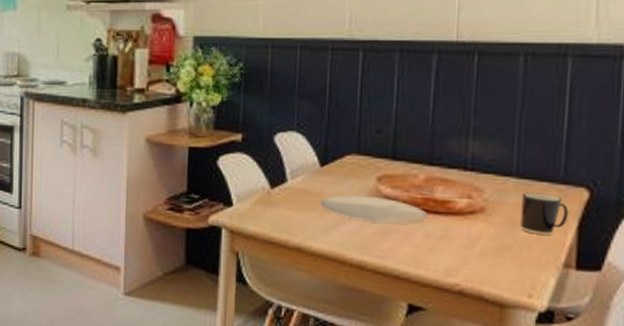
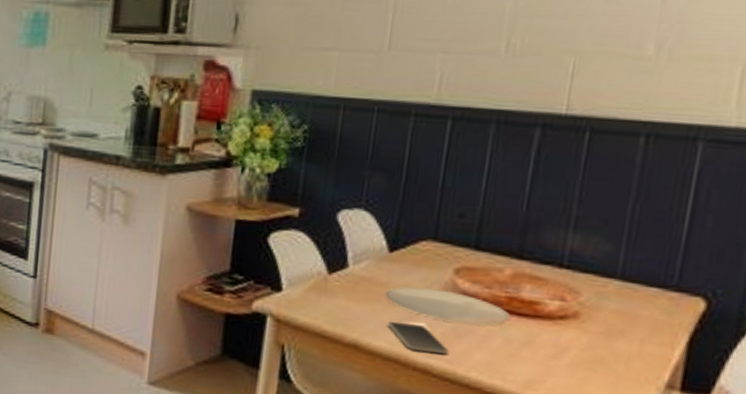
smartphone: none [324,226,378,251] -> present [387,322,448,354]
mug: present [520,192,569,235] -> none [619,298,679,350]

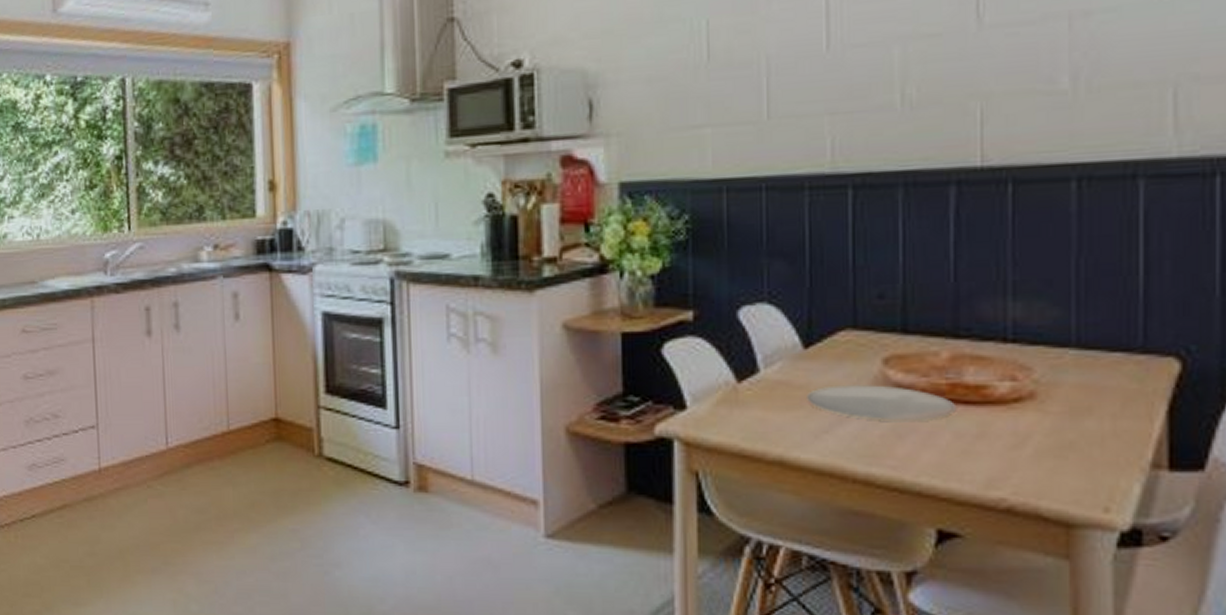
smartphone: present [387,322,448,354] -> none [814,429,890,461]

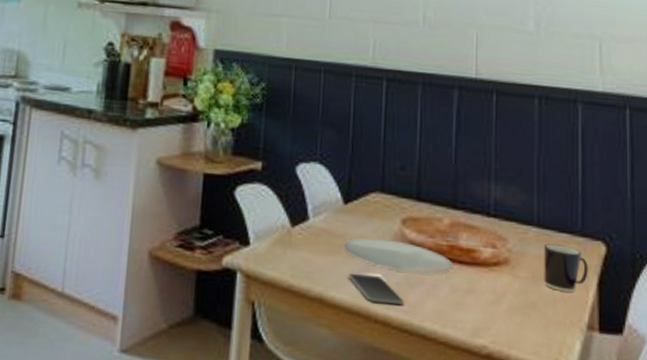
smartphone: none [814,429,890,461] -> present [348,274,404,304]
mug: none [1087,367,1153,425] -> present [544,244,588,292]

